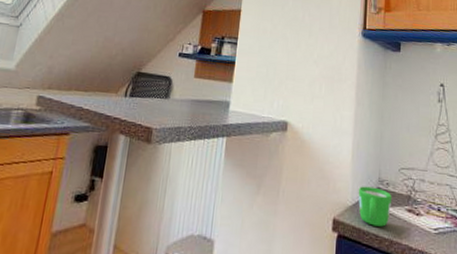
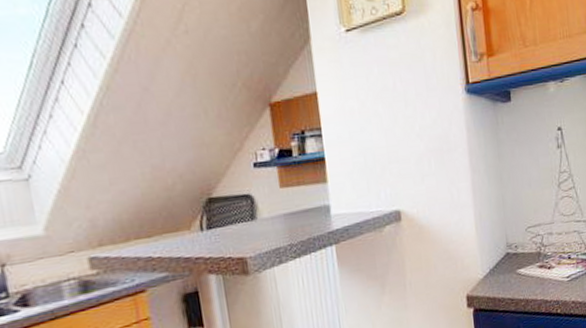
mug: present [358,186,393,227] -> none [487,253,523,291]

